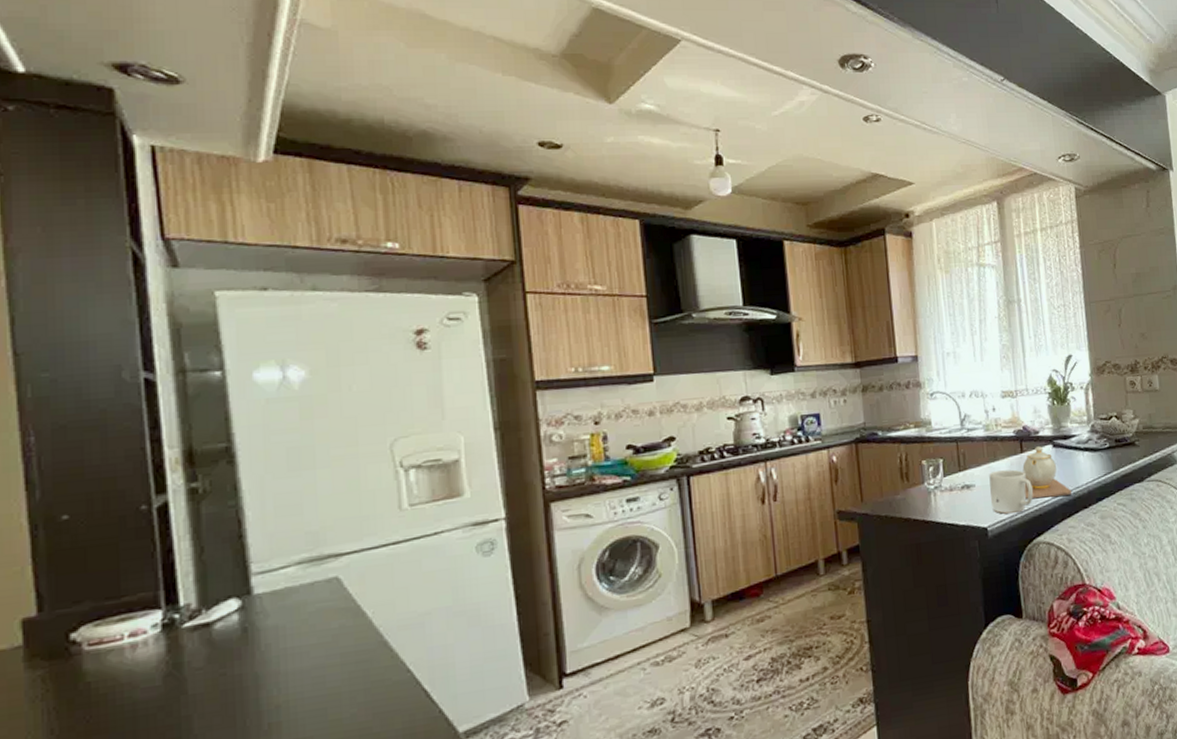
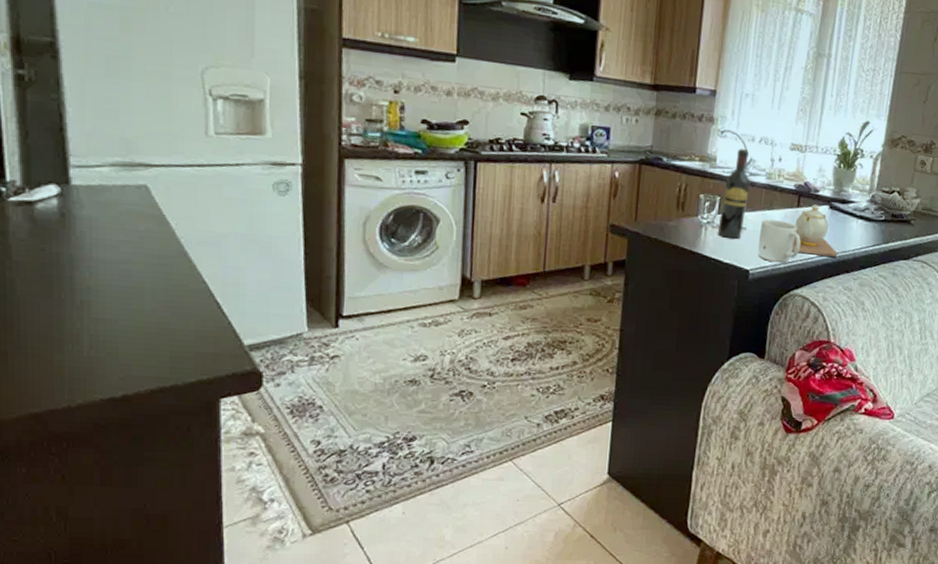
wine bottle: none [944,406,972,500] -> present [717,149,751,239]

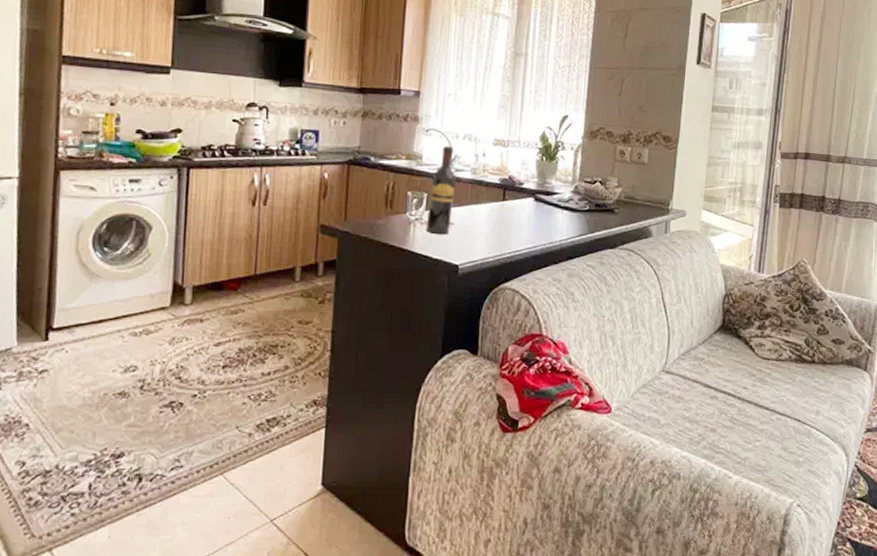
mug: present [757,219,801,263] -> none [466,214,508,257]
teapot: present [792,204,837,258] -> none [500,197,545,249]

